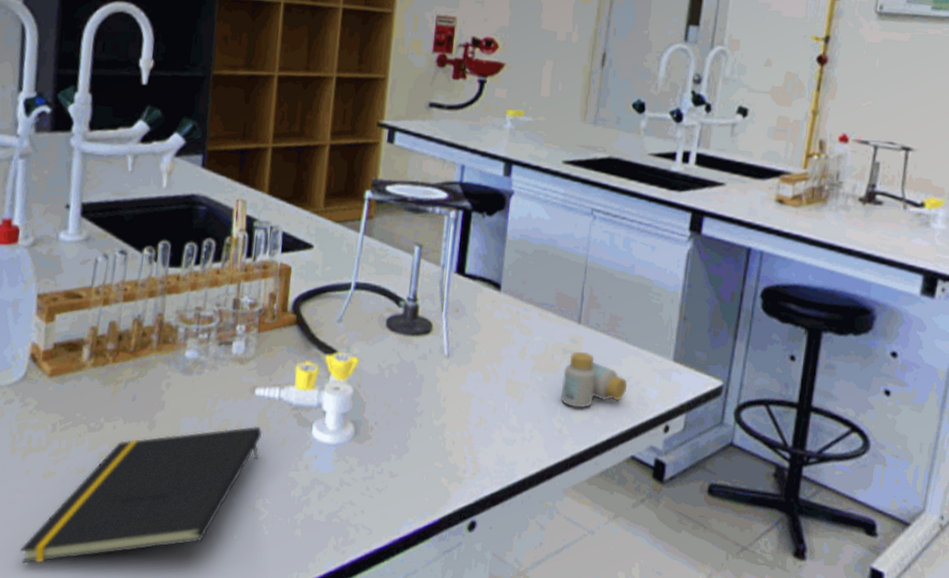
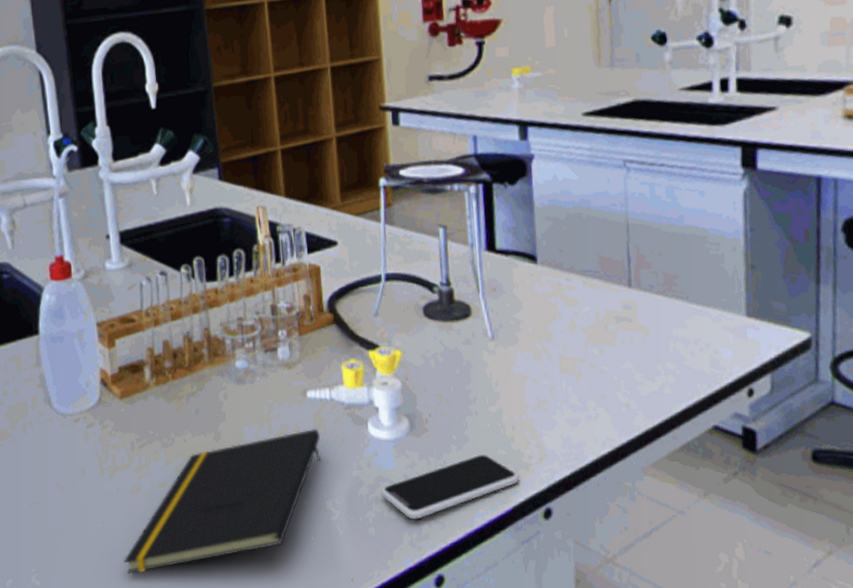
smartphone: none [314,465,452,524] -> present [381,454,520,520]
pill bottle: present [560,351,627,408] -> none [621,317,696,379]

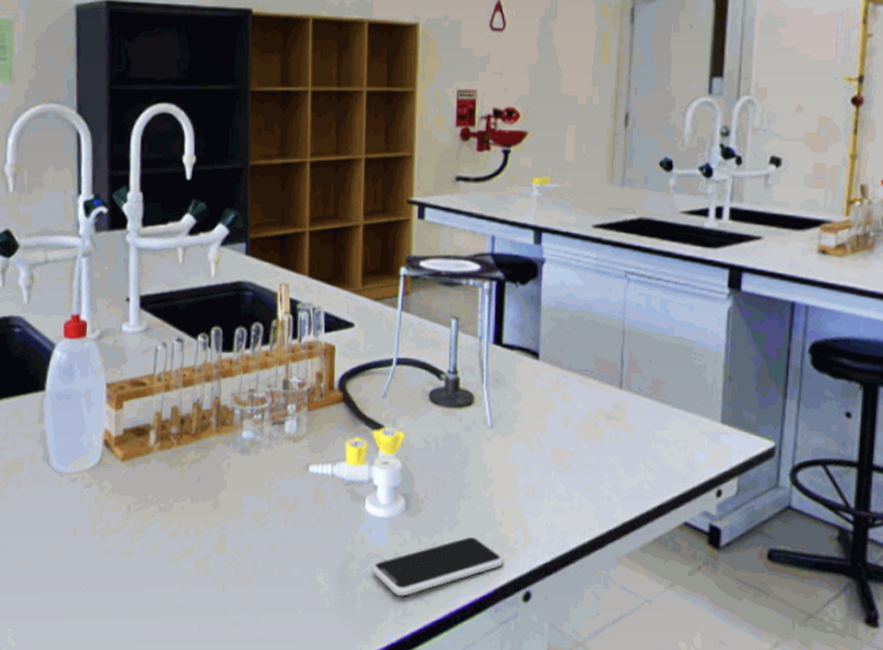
notepad: present [124,428,321,574] -> none [106,502,319,639]

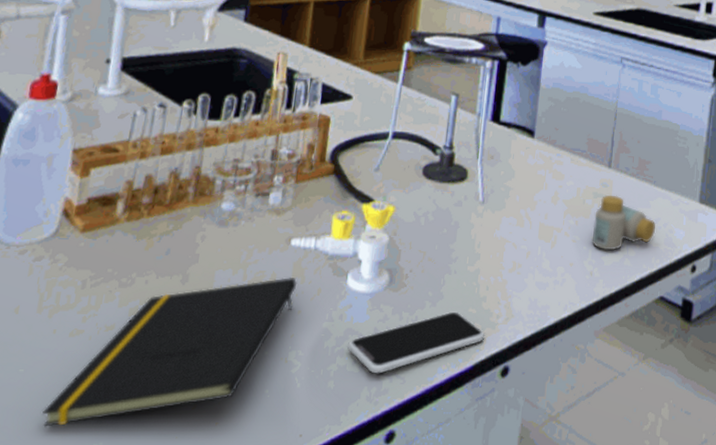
notepad: none [106,502,319,639] -> present [42,276,298,427]
pill bottle: none [607,417,674,475] -> present [592,195,655,251]

